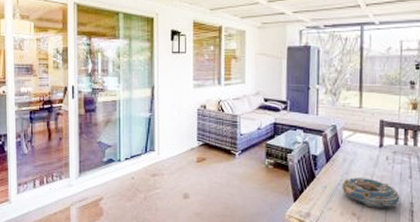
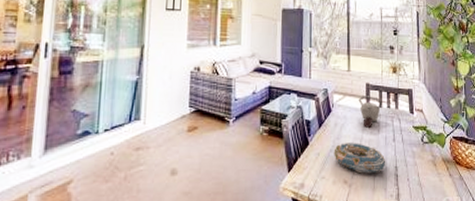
kettle: none [370,132,398,164] -> present [358,96,382,128]

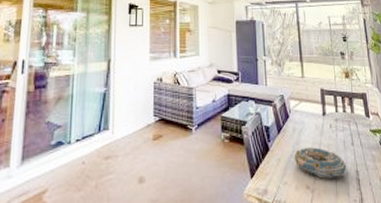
kettle: present [358,96,382,128] -> none [314,101,338,132]

